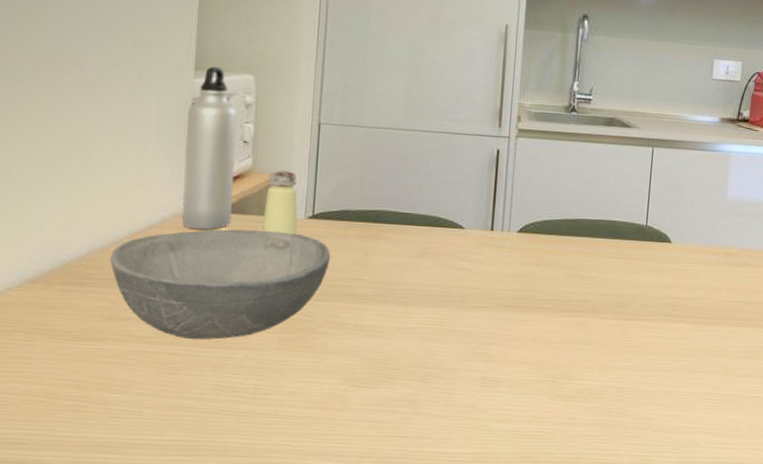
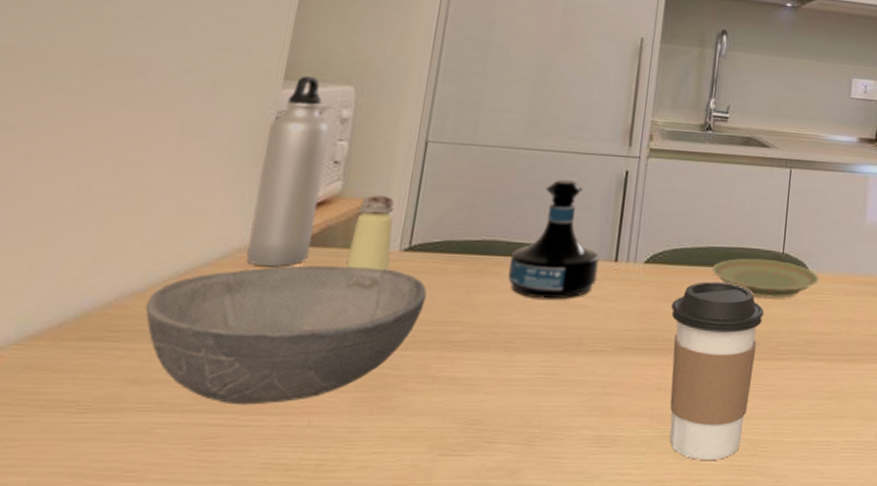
tequila bottle: none [398,157,477,262] -> present [508,179,600,300]
coffee cup: none [543,250,629,402] -> present [669,281,764,460]
plate: none [579,230,681,266] -> present [712,258,819,299]

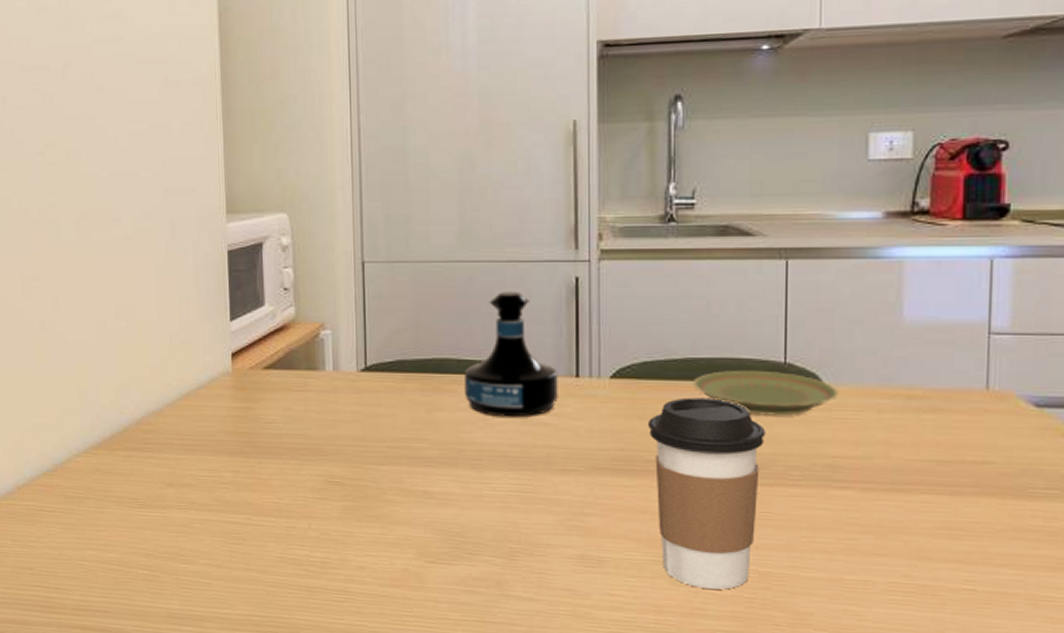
bowl: present [145,265,427,405] -> none [165,386,389,508]
water bottle: present [246,75,330,267] -> none [225,207,279,389]
saltshaker: present [345,195,395,272] -> none [312,318,351,391]

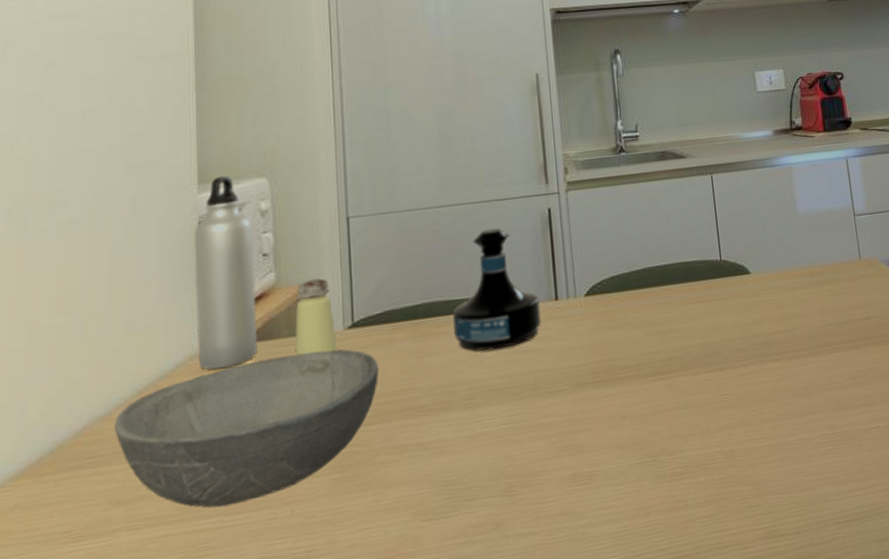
bowl: none [165,386,389,508] -> present [115,349,379,509]
water bottle: none [225,207,279,389] -> present [195,175,257,370]
saltshaker: none [312,318,351,391] -> present [294,278,338,356]
coffee cup: present [647,397,766,590] -> none [619,300,717,481]
plate: present [693,370,838,416] -> none [653,268,762,309]

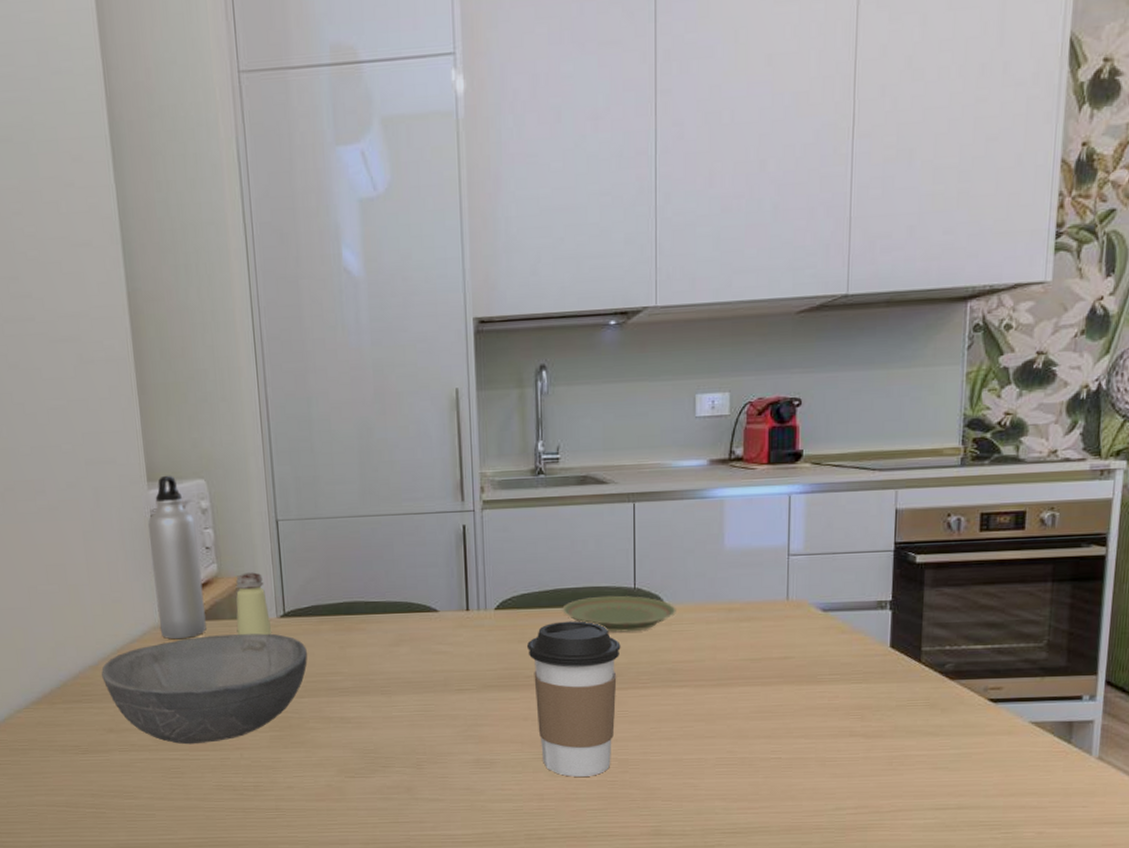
tequila bottle: present [453,227,541,351] -> none [372,539,452,649]
coffee cup: none [619,300,717,481] -> present [526,621,621,777]
plate: none [653,268,762,309] -> present [562,595,676,633]

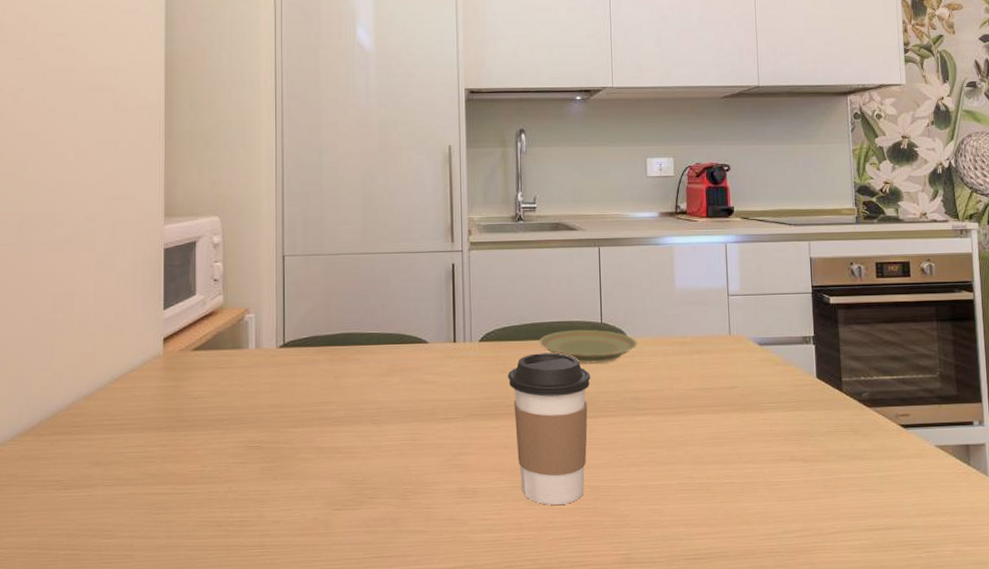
bowl: present [101,633,308,745] -> none [96,363,303,478]
water bottle: present [148,475,207,640] -> none [160,212,207,369]
saltshaker: present [235,572,272,636] -> none [236,304,271,366]

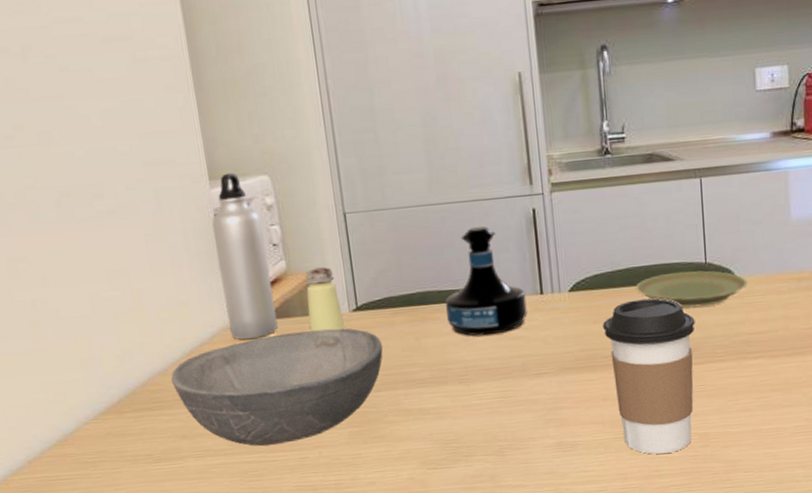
bowl: none [96,363,303,478] -> present [171,328,383,447]
water bottle: none [160,212,207,369] -> present [212,172,278,340]
saltshaker: none [236,304,271,366] -> present [305,267,346,332]
tequila bottle: none [367,276,440,379] -> present [445,225,527,336]

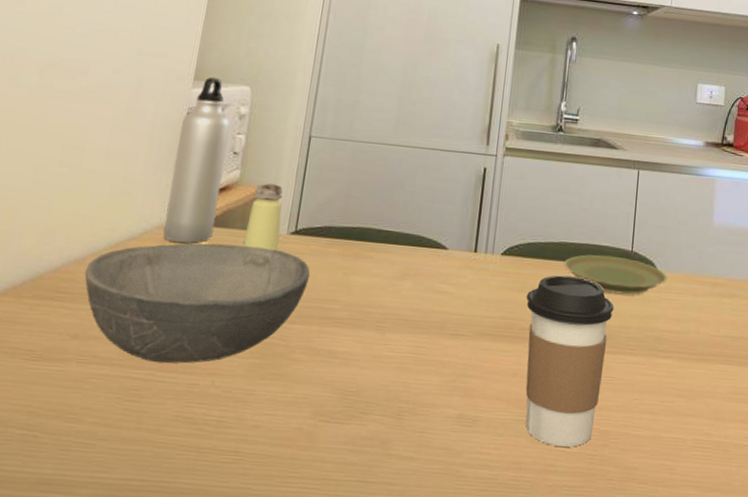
tequila bottle: present [445,225,527,336] -> none [380,173,461,285]

